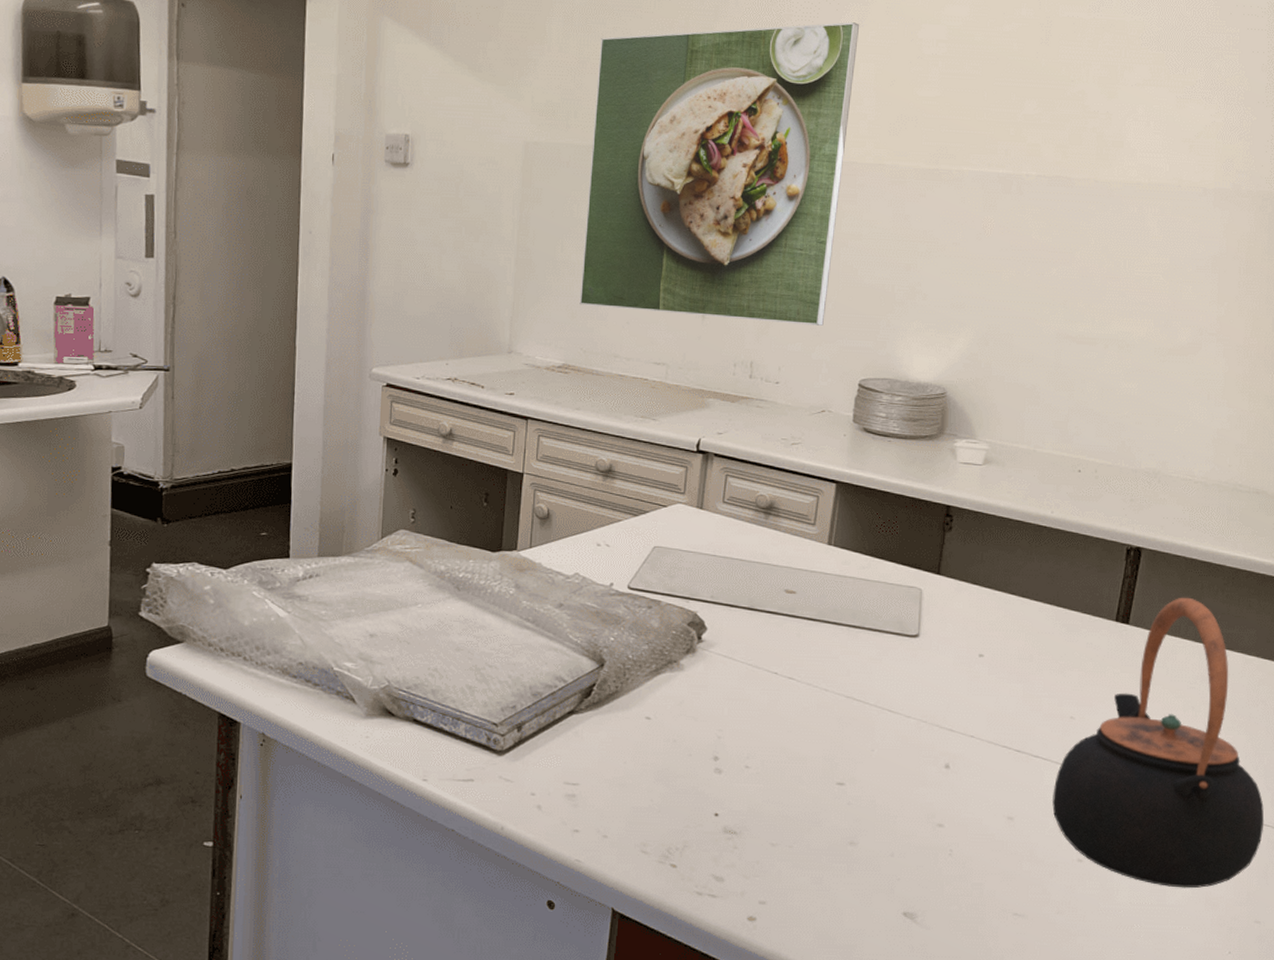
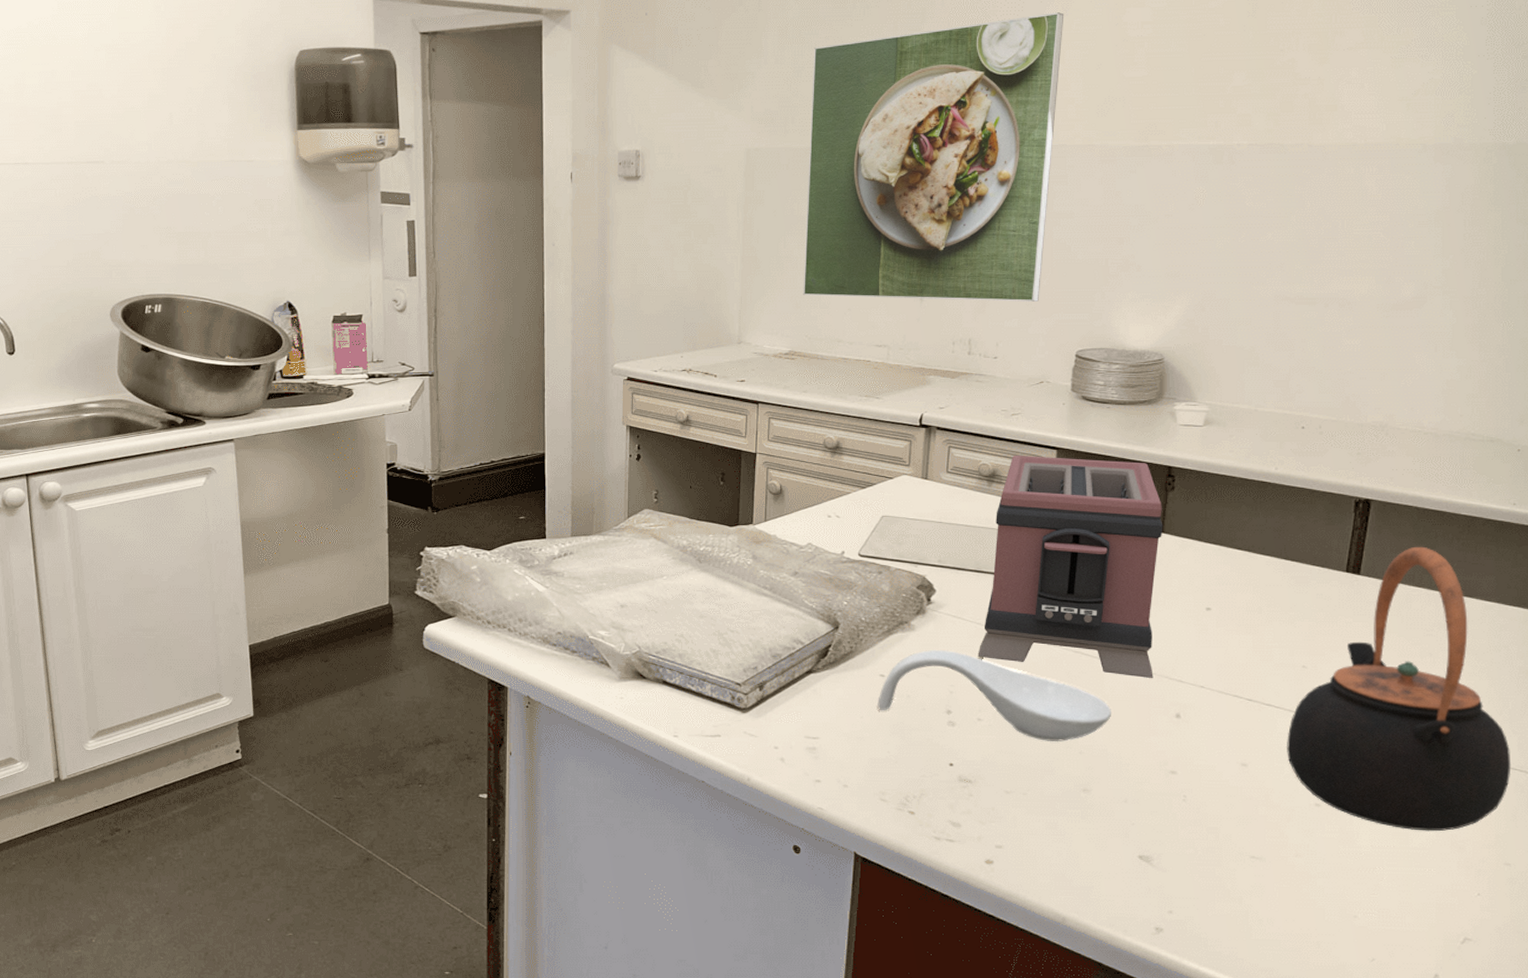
spoon rest: none [642,692,881,793] -> present [878,650,1111,743]
toaster: none [748,486,940,726] -> present [978,454,1163,678]

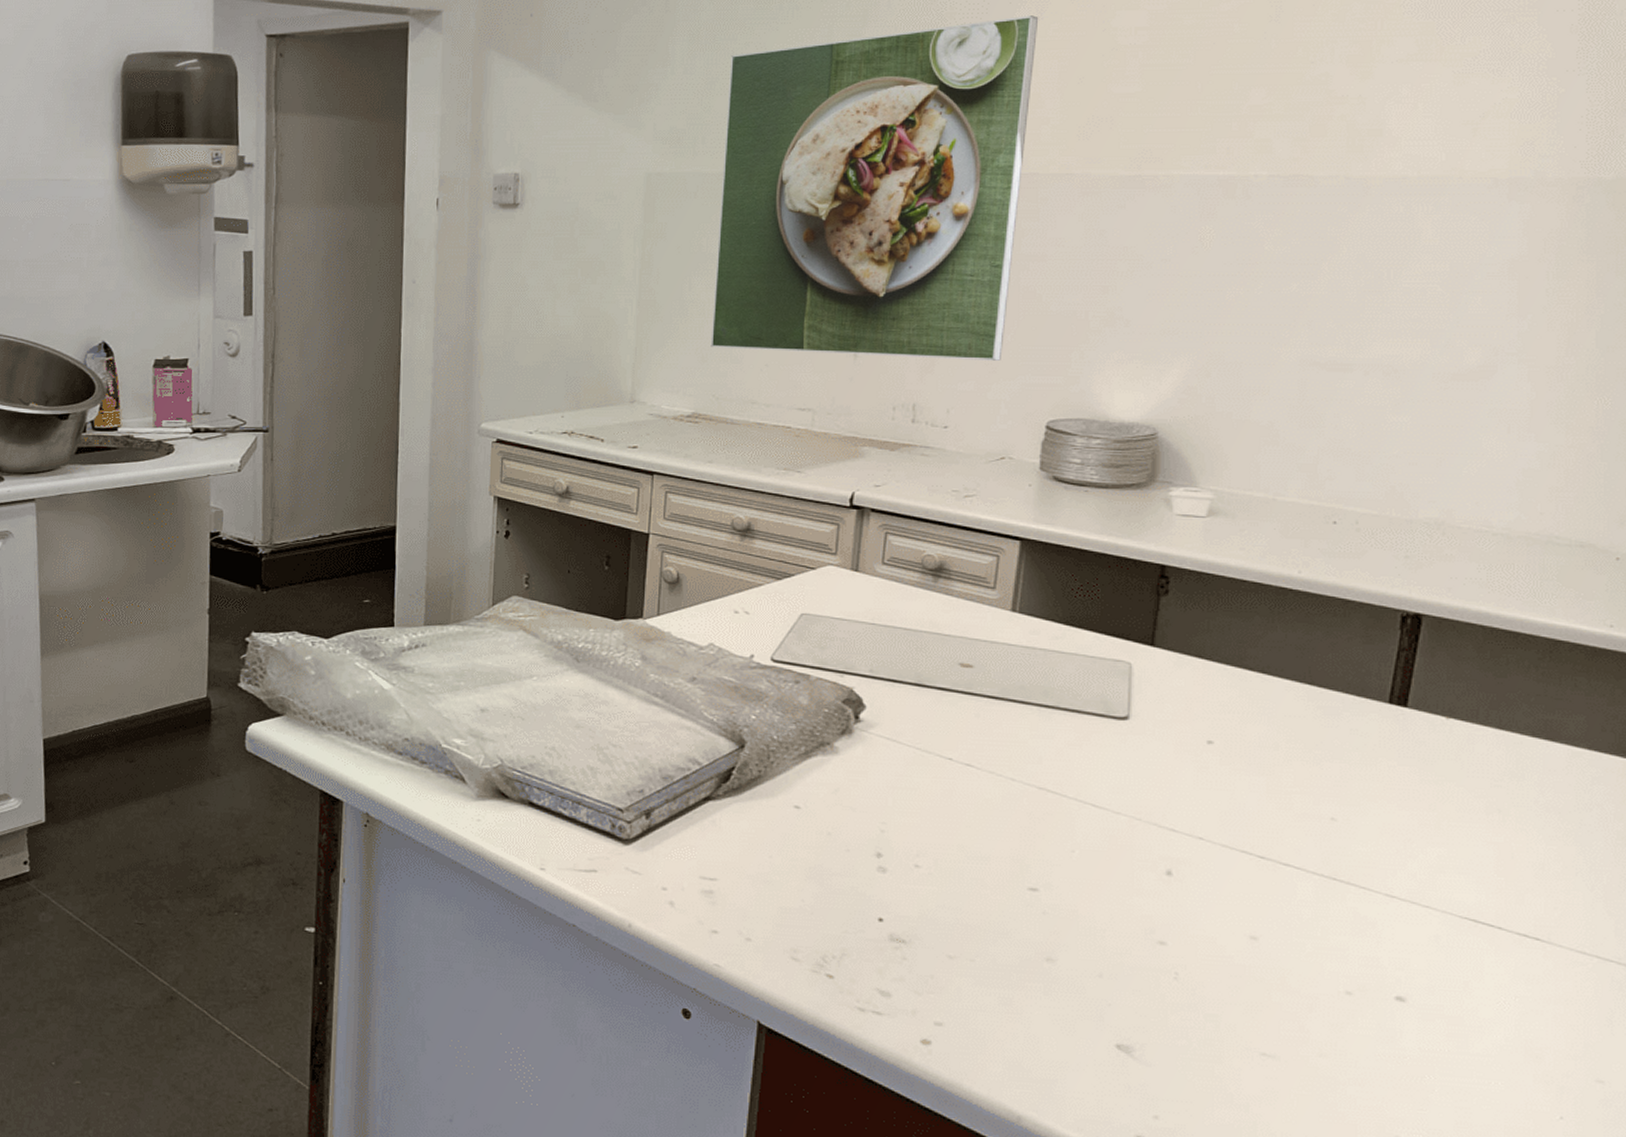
spoon rest: present [878,650,1111,743] -> none [790,778,1084,899]
toaster: present [978,454,1163,678] -> none [916,545,1154,825]
teapot: present [1287,546,1511,832] -> none [1309,674,1606,1035]

